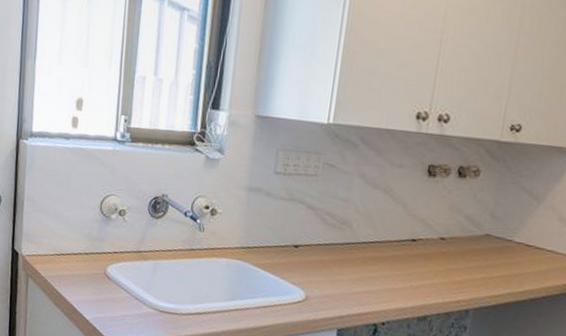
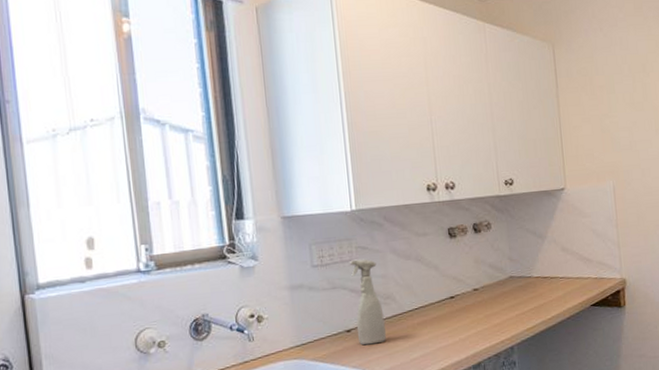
spray bottle: none [303,175,341,267] -> present [350,259,386,346]

